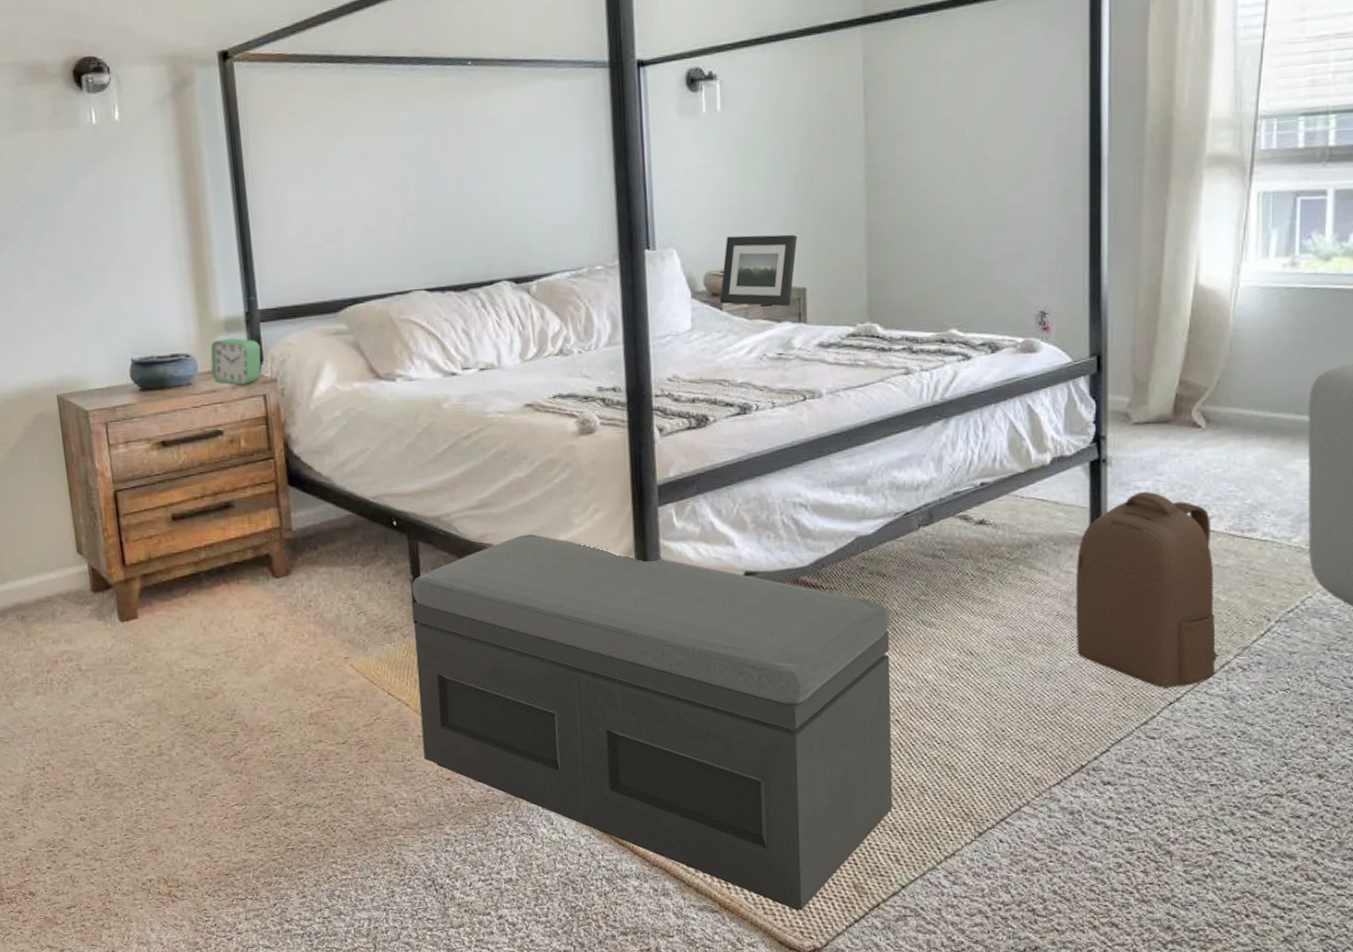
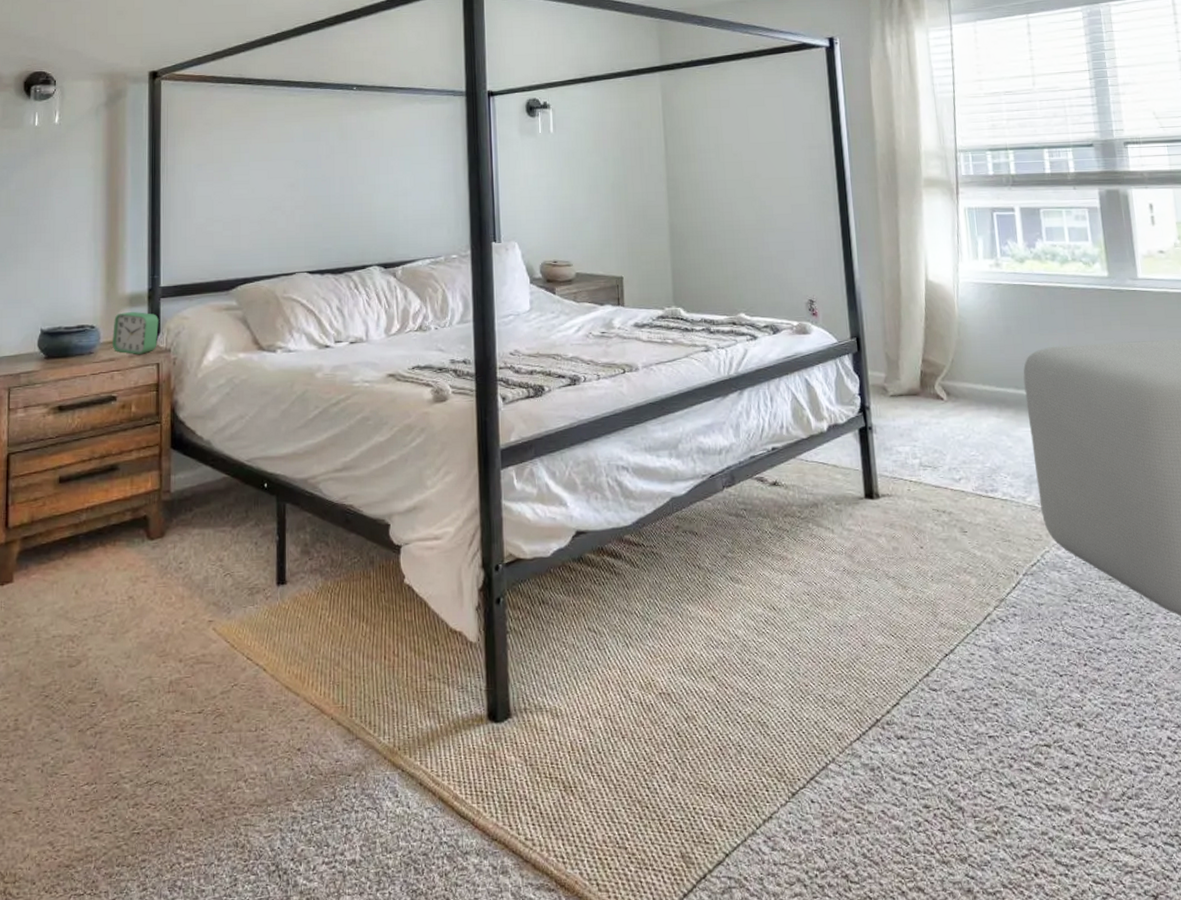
storage bench: present [411,534,893,911] -> none [276,496,713,886]
picture frame: present [720,234,798,307] -> none [553,232,616,292]
backpack: present [1075,492,1219,688] -> none [855,456,981,640]

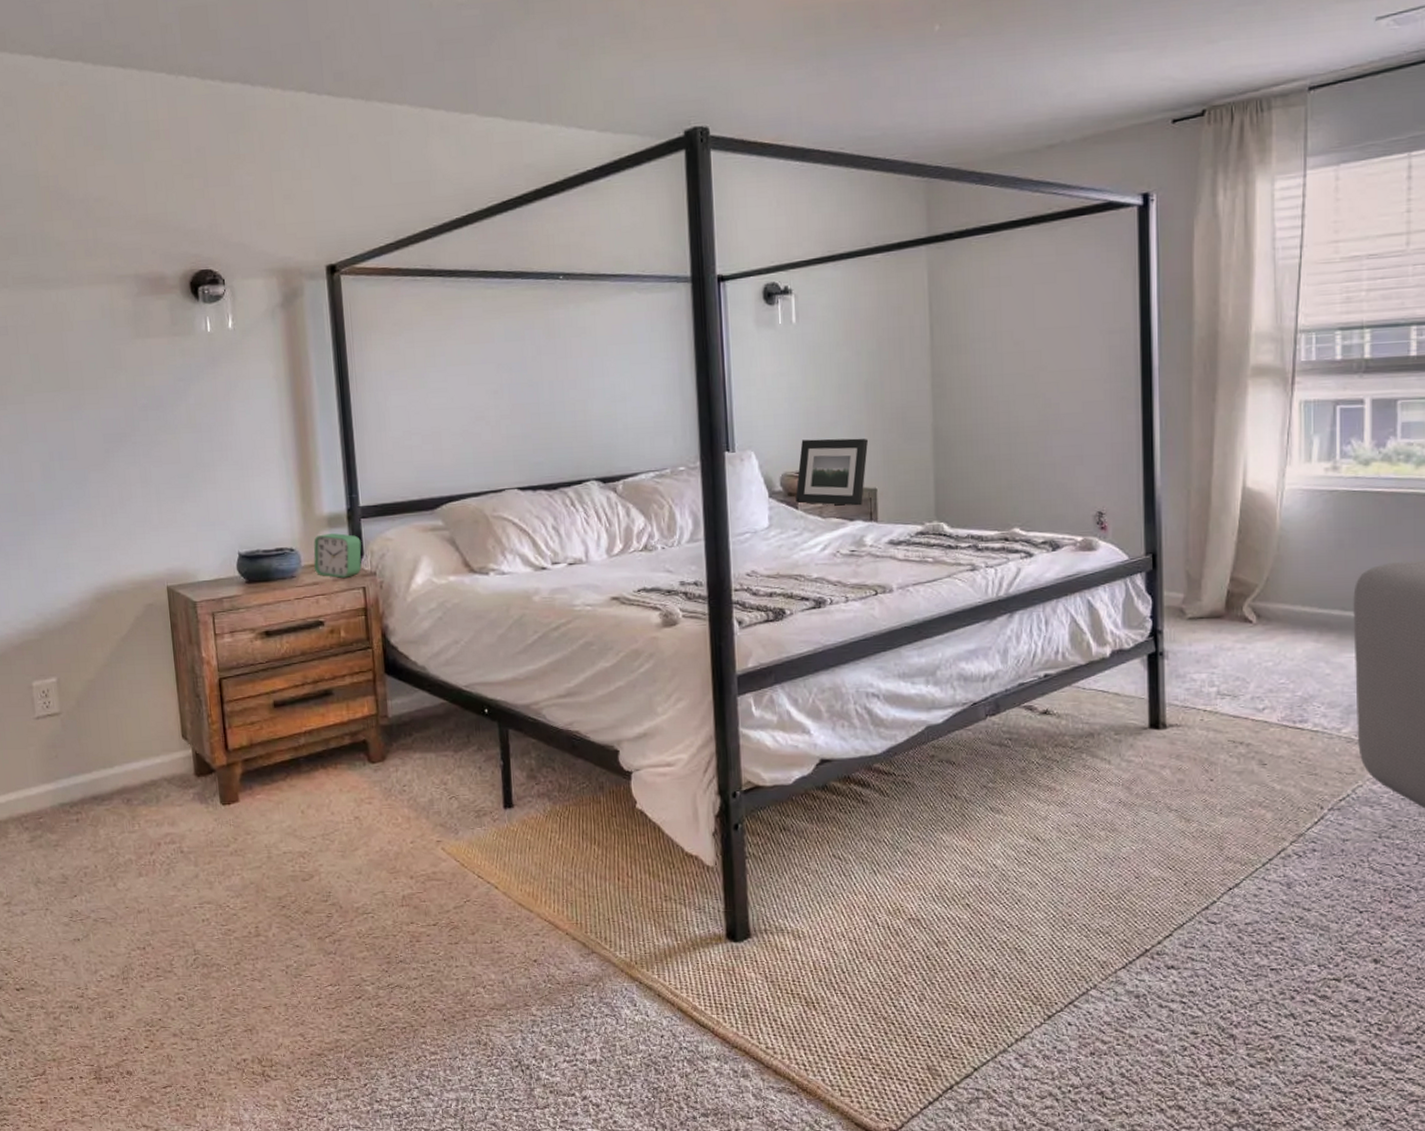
picture frame: none [553,232,616,292] -> present [796,438,869,506]

